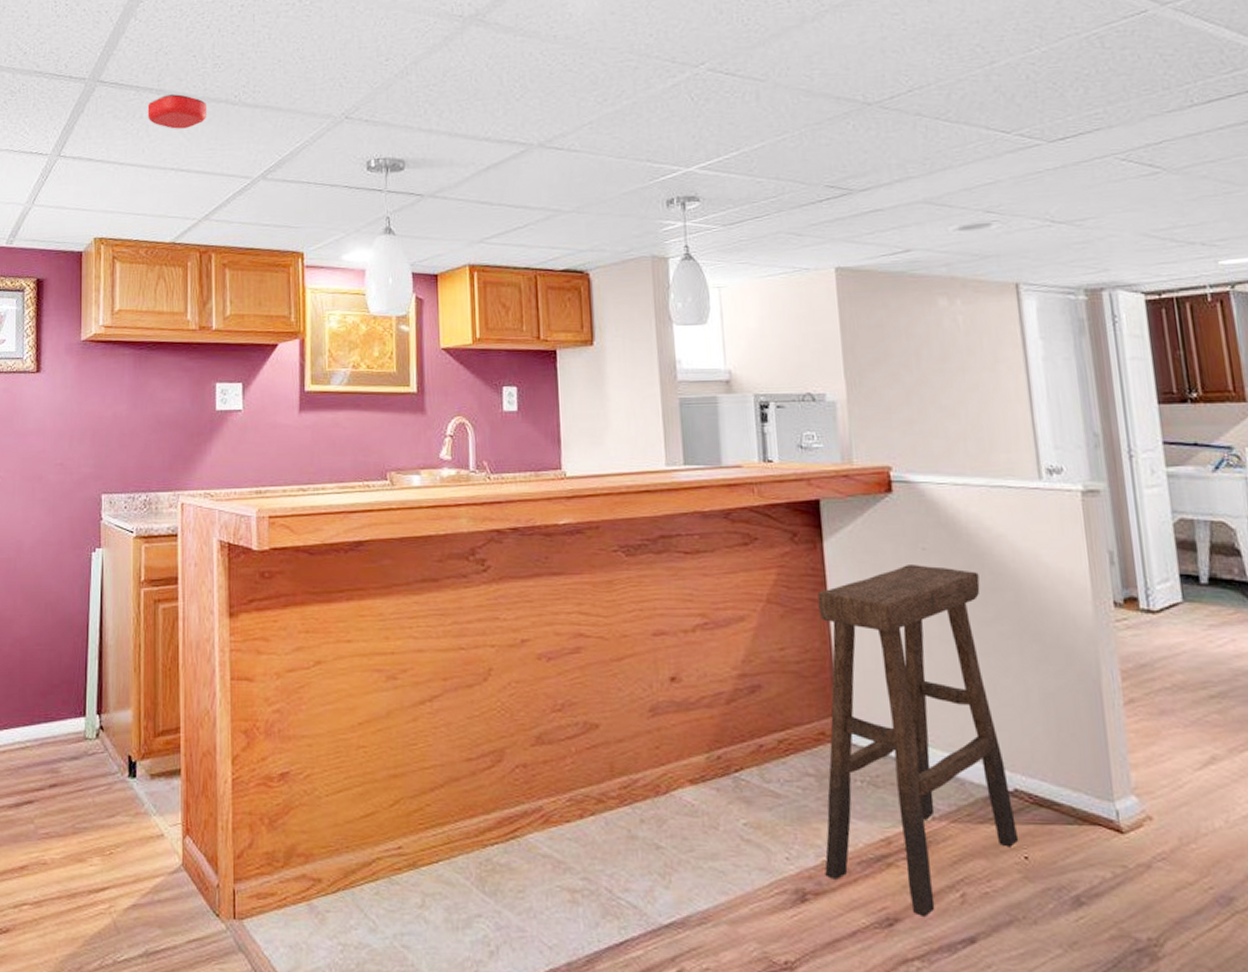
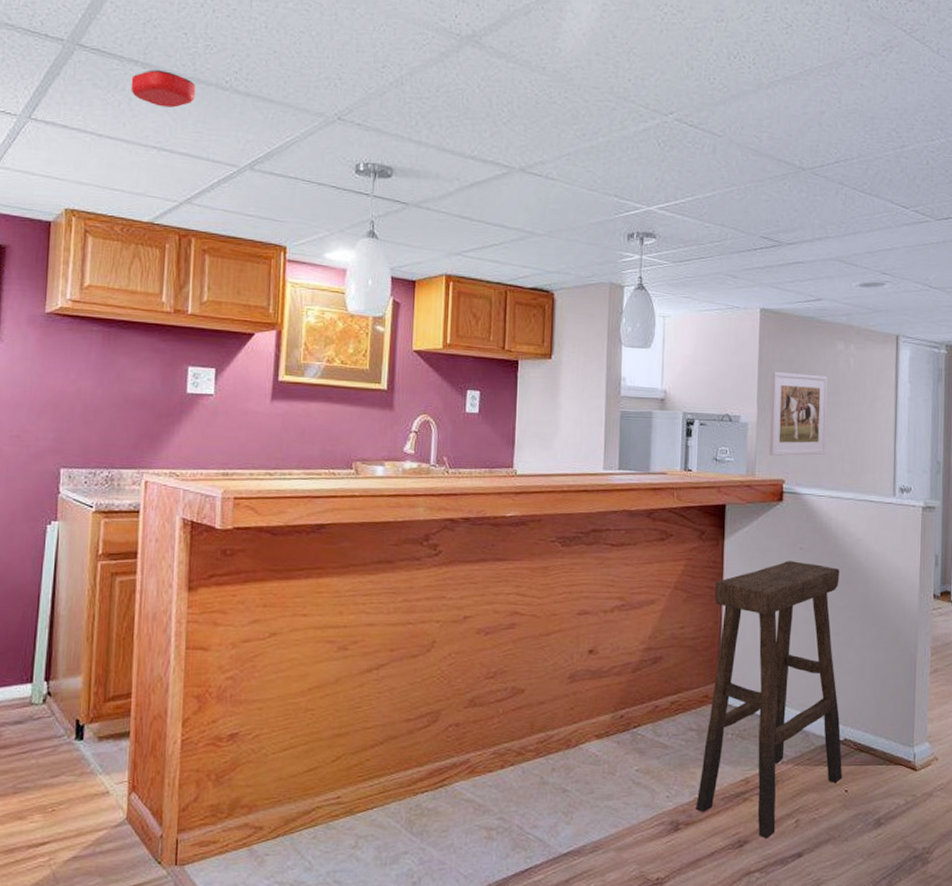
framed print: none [858,338,942,438] -> present [769,371,828,456]

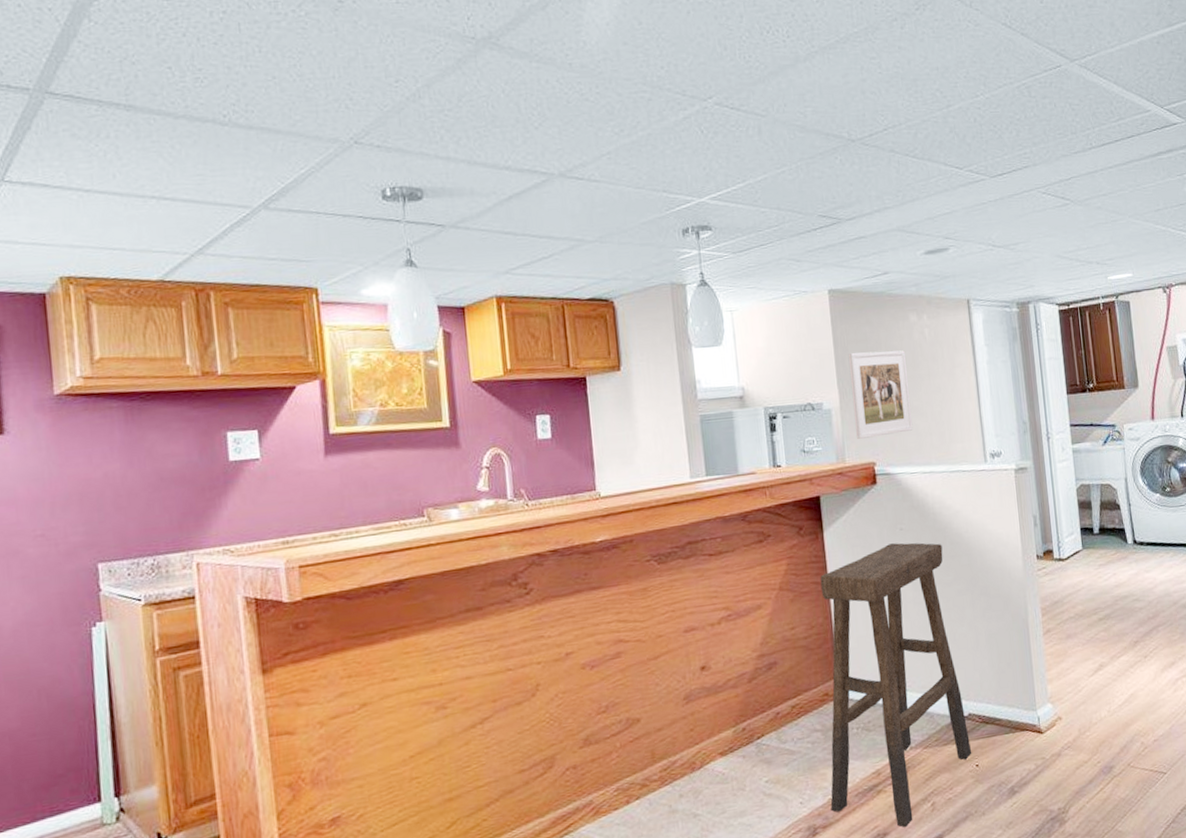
smoke detector: present [130,69,196,108] -> none [114,110,192,152]

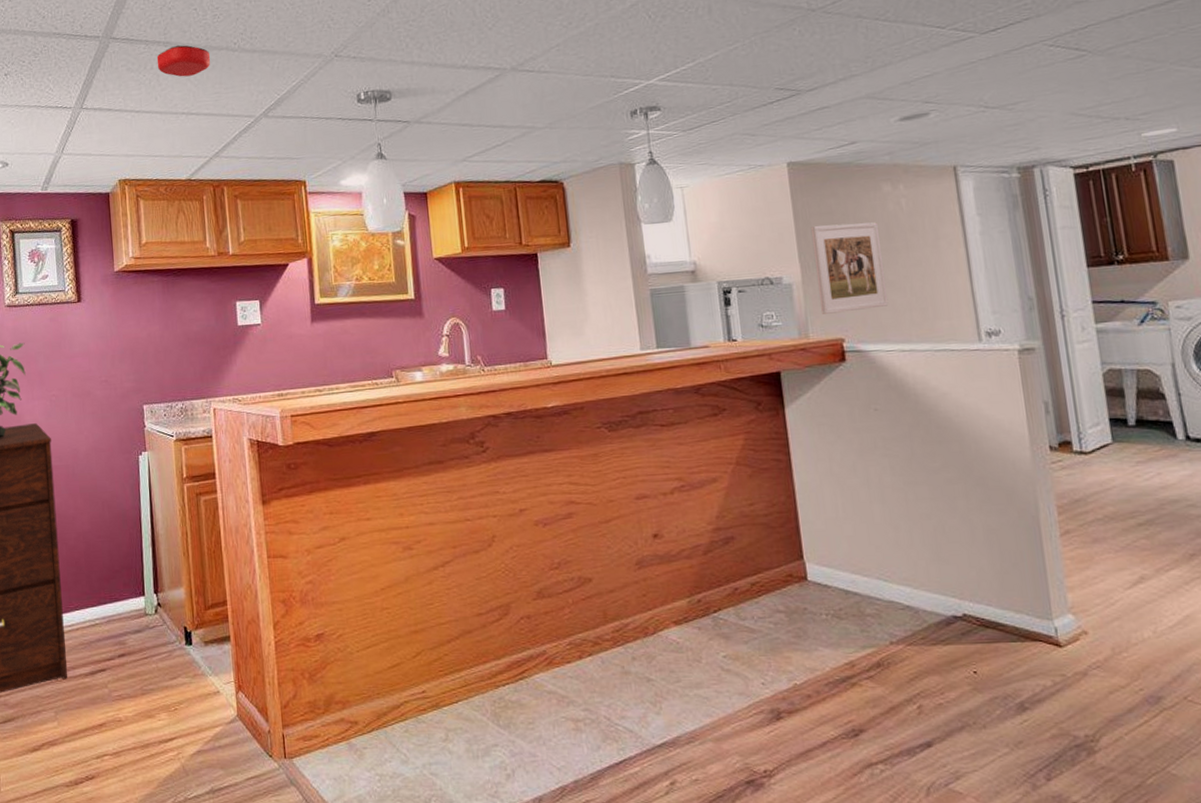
smoke detector: none [114,110,192,152] -> present [156,44,211,77]
stool: present [820,542,972,828] -> none [781,424,968,728]

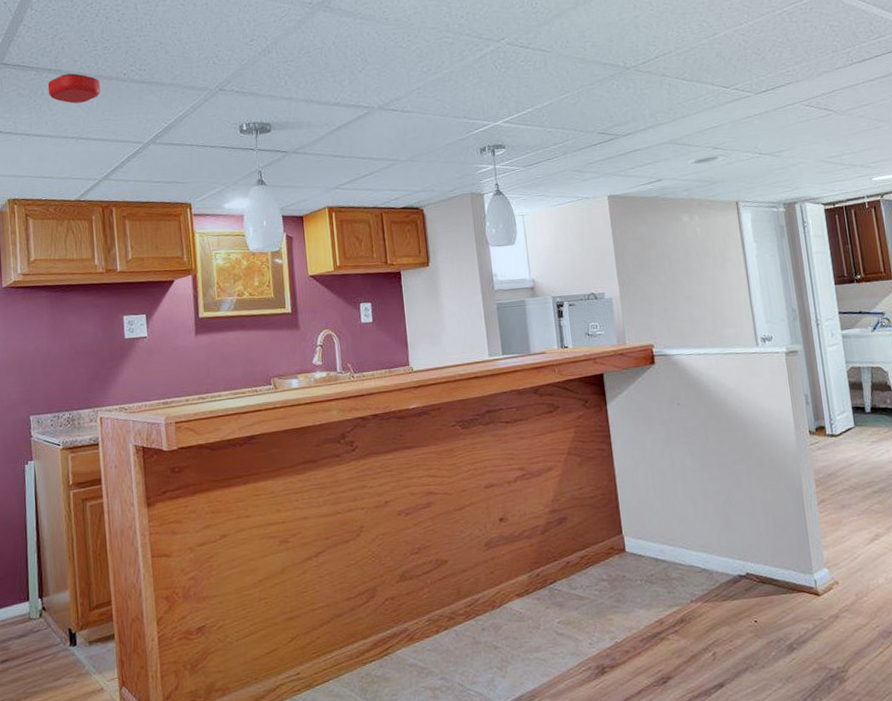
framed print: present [810,222,889,314] -> none [626,247,688,324]

